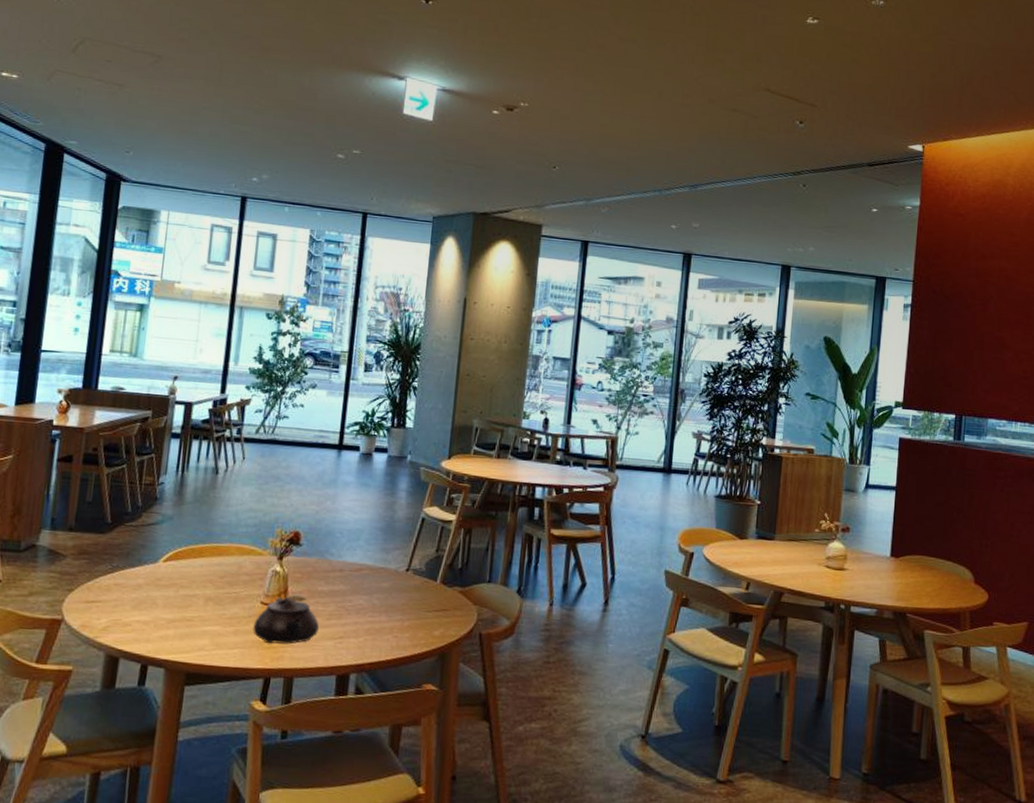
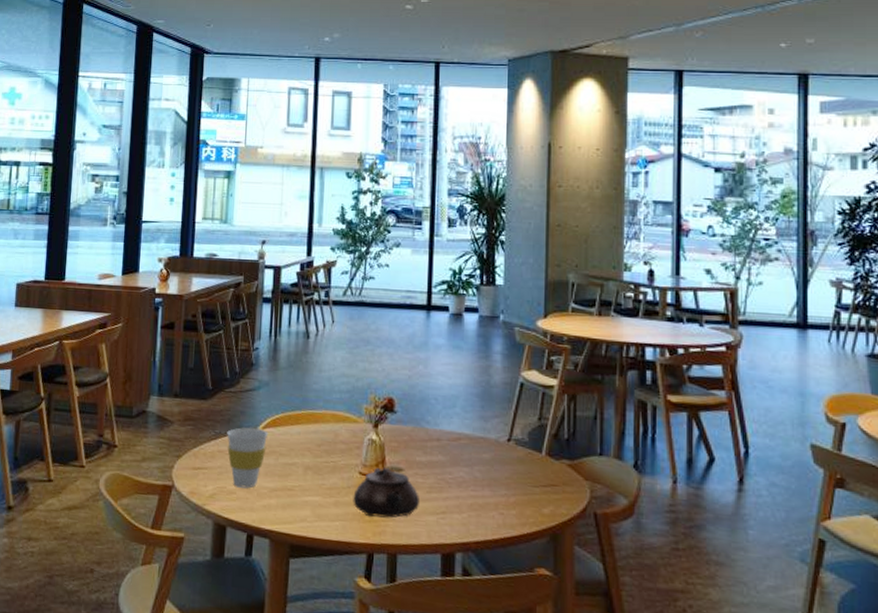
cup: none [124,561,170,620] -> present [227,427,269,488]

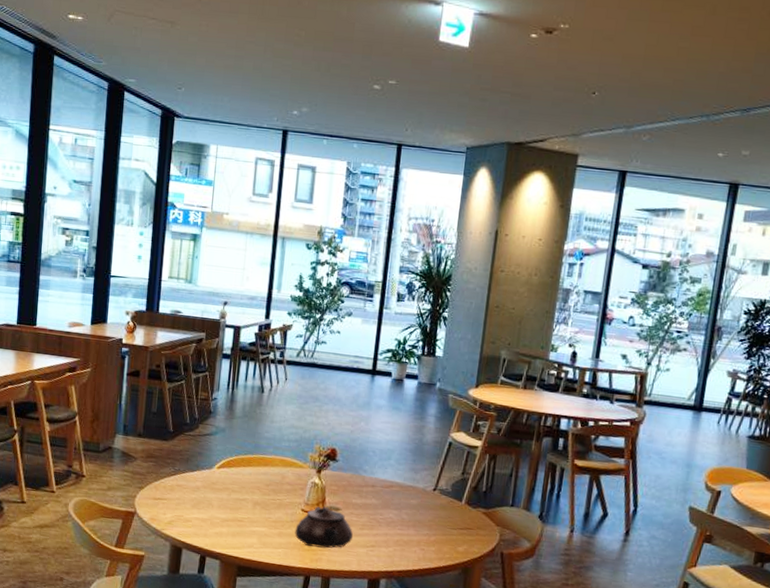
cup: present [227,427,269,488] -> none [185,466,223,518]

